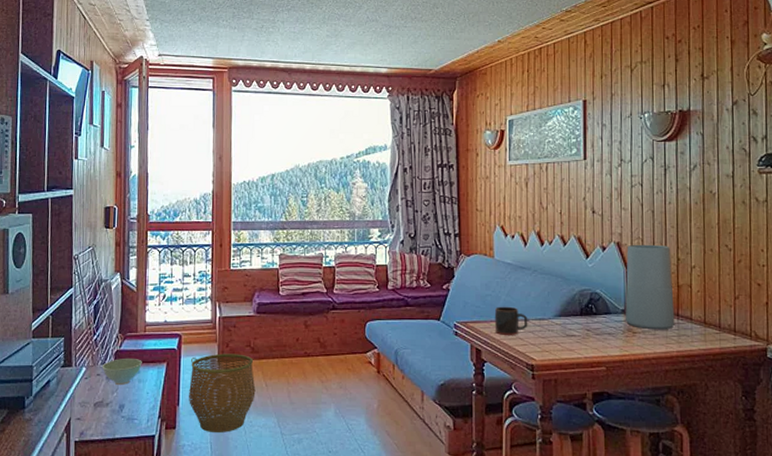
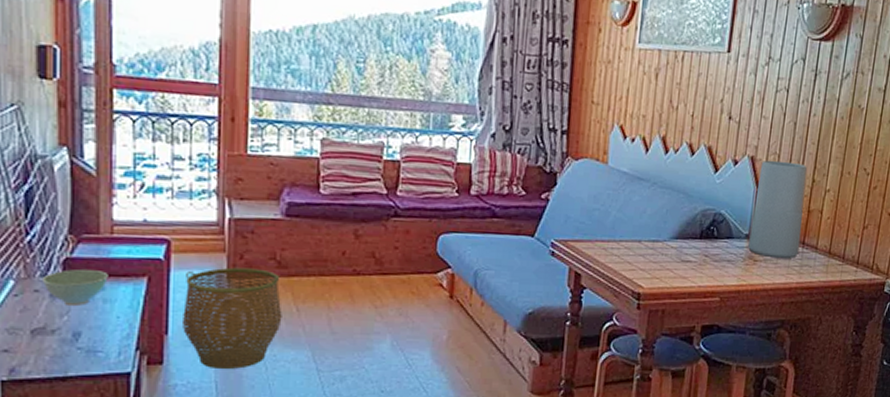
mug: present [494,306,528,335] -> none [600,223,640,258]

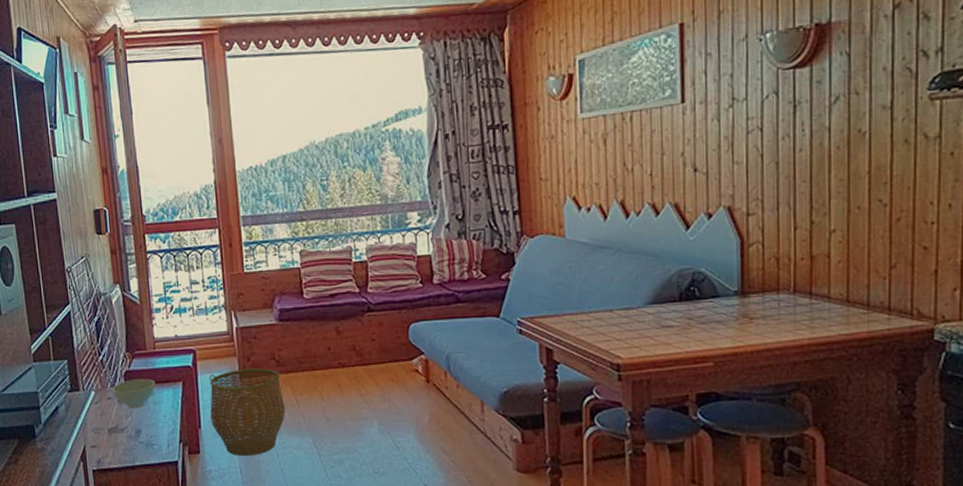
vase: present [748,160,808,259] -> none [739,205,806,314]

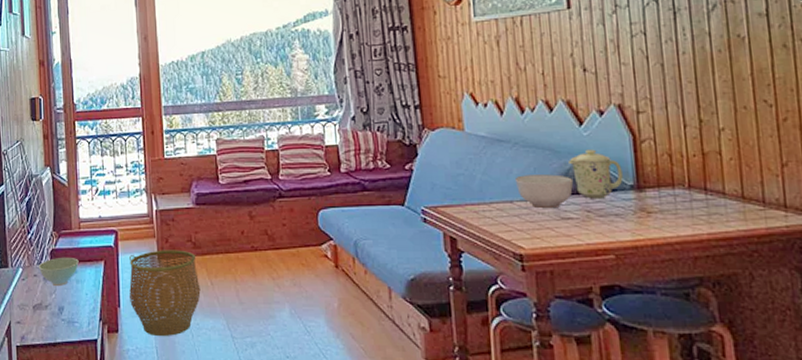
bowl: none [615,281,677,316] -> present [514,174,574,208]
mug: none [672,254,727,306] -> present [568,149,623,199]

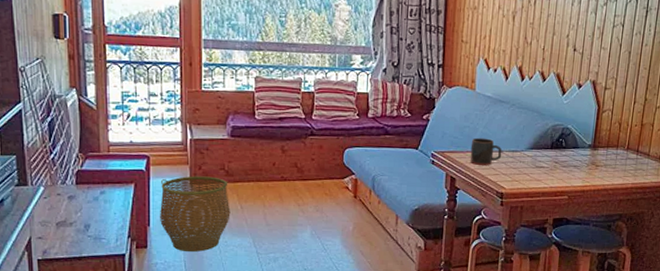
bowl: present [38,257,79,287] -> none [62,178,107,206]
mug: none [469,186,512,220] -> present [470,137,502,165]
bowl: present [514,174,574,208] -> none [507,131,550,158]
mug: present [568,149,623,199] -> none [549,114,586,154]

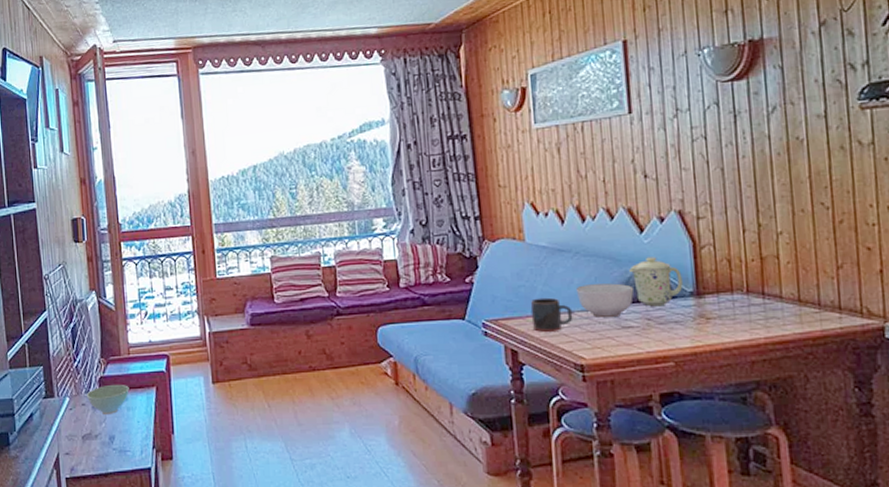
bowl: none [62,178,107,206] -> present [86,384,129,416]
basket: present [160,176,231,252] -> none [182,372,258,461]
bowl: none [507,131,550,158] -> present [575,283,634,317]
mug: none [549,114,586,154] -> present [629,257,683,307]

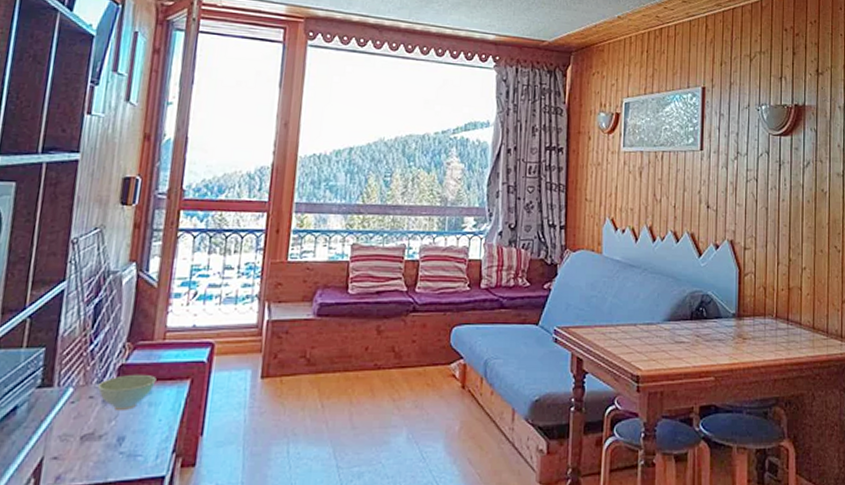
mug: present [530,297,573,332] -> none [599,309,636,342]
bowl: present [575,283,634,317] -> none [640,300,689,331]
mug: present [629,257,683,307] -> none [687,279,728,325]

